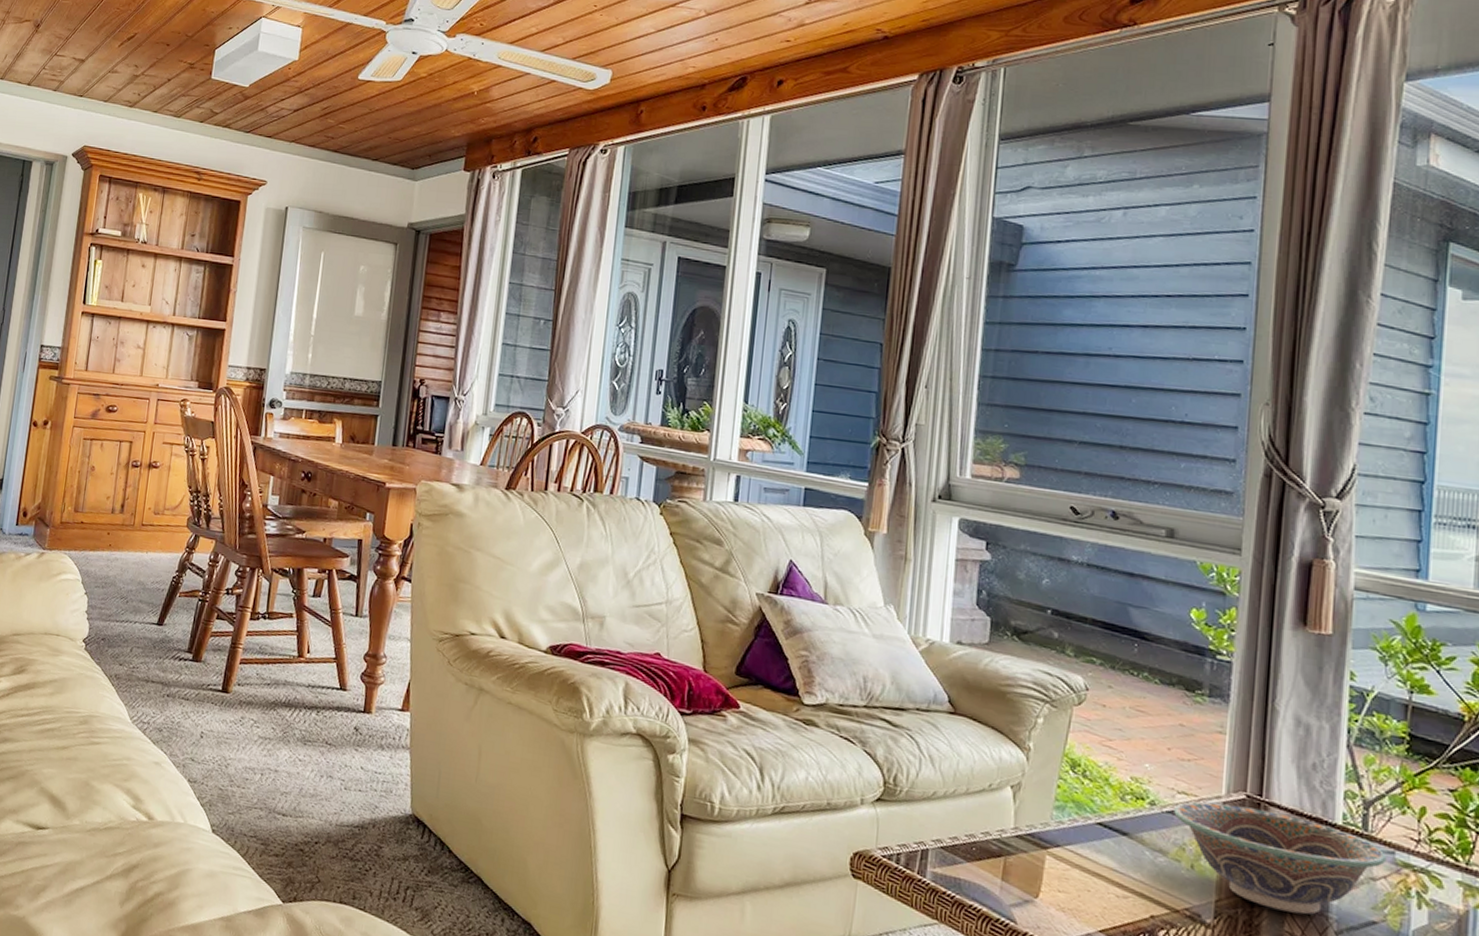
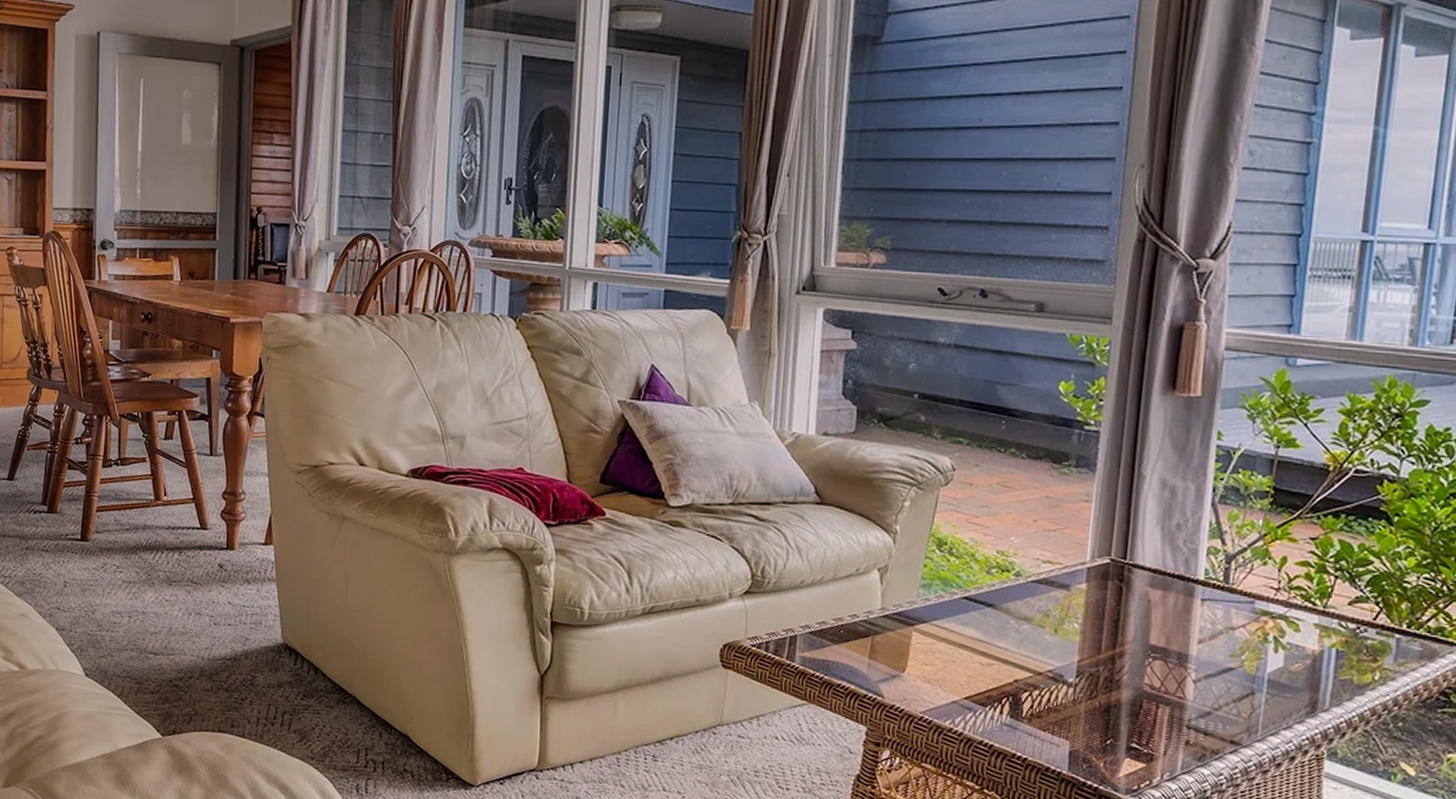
decorative bowl: present [1174,802,1386,915] -> none [1039,569,1246,667]

